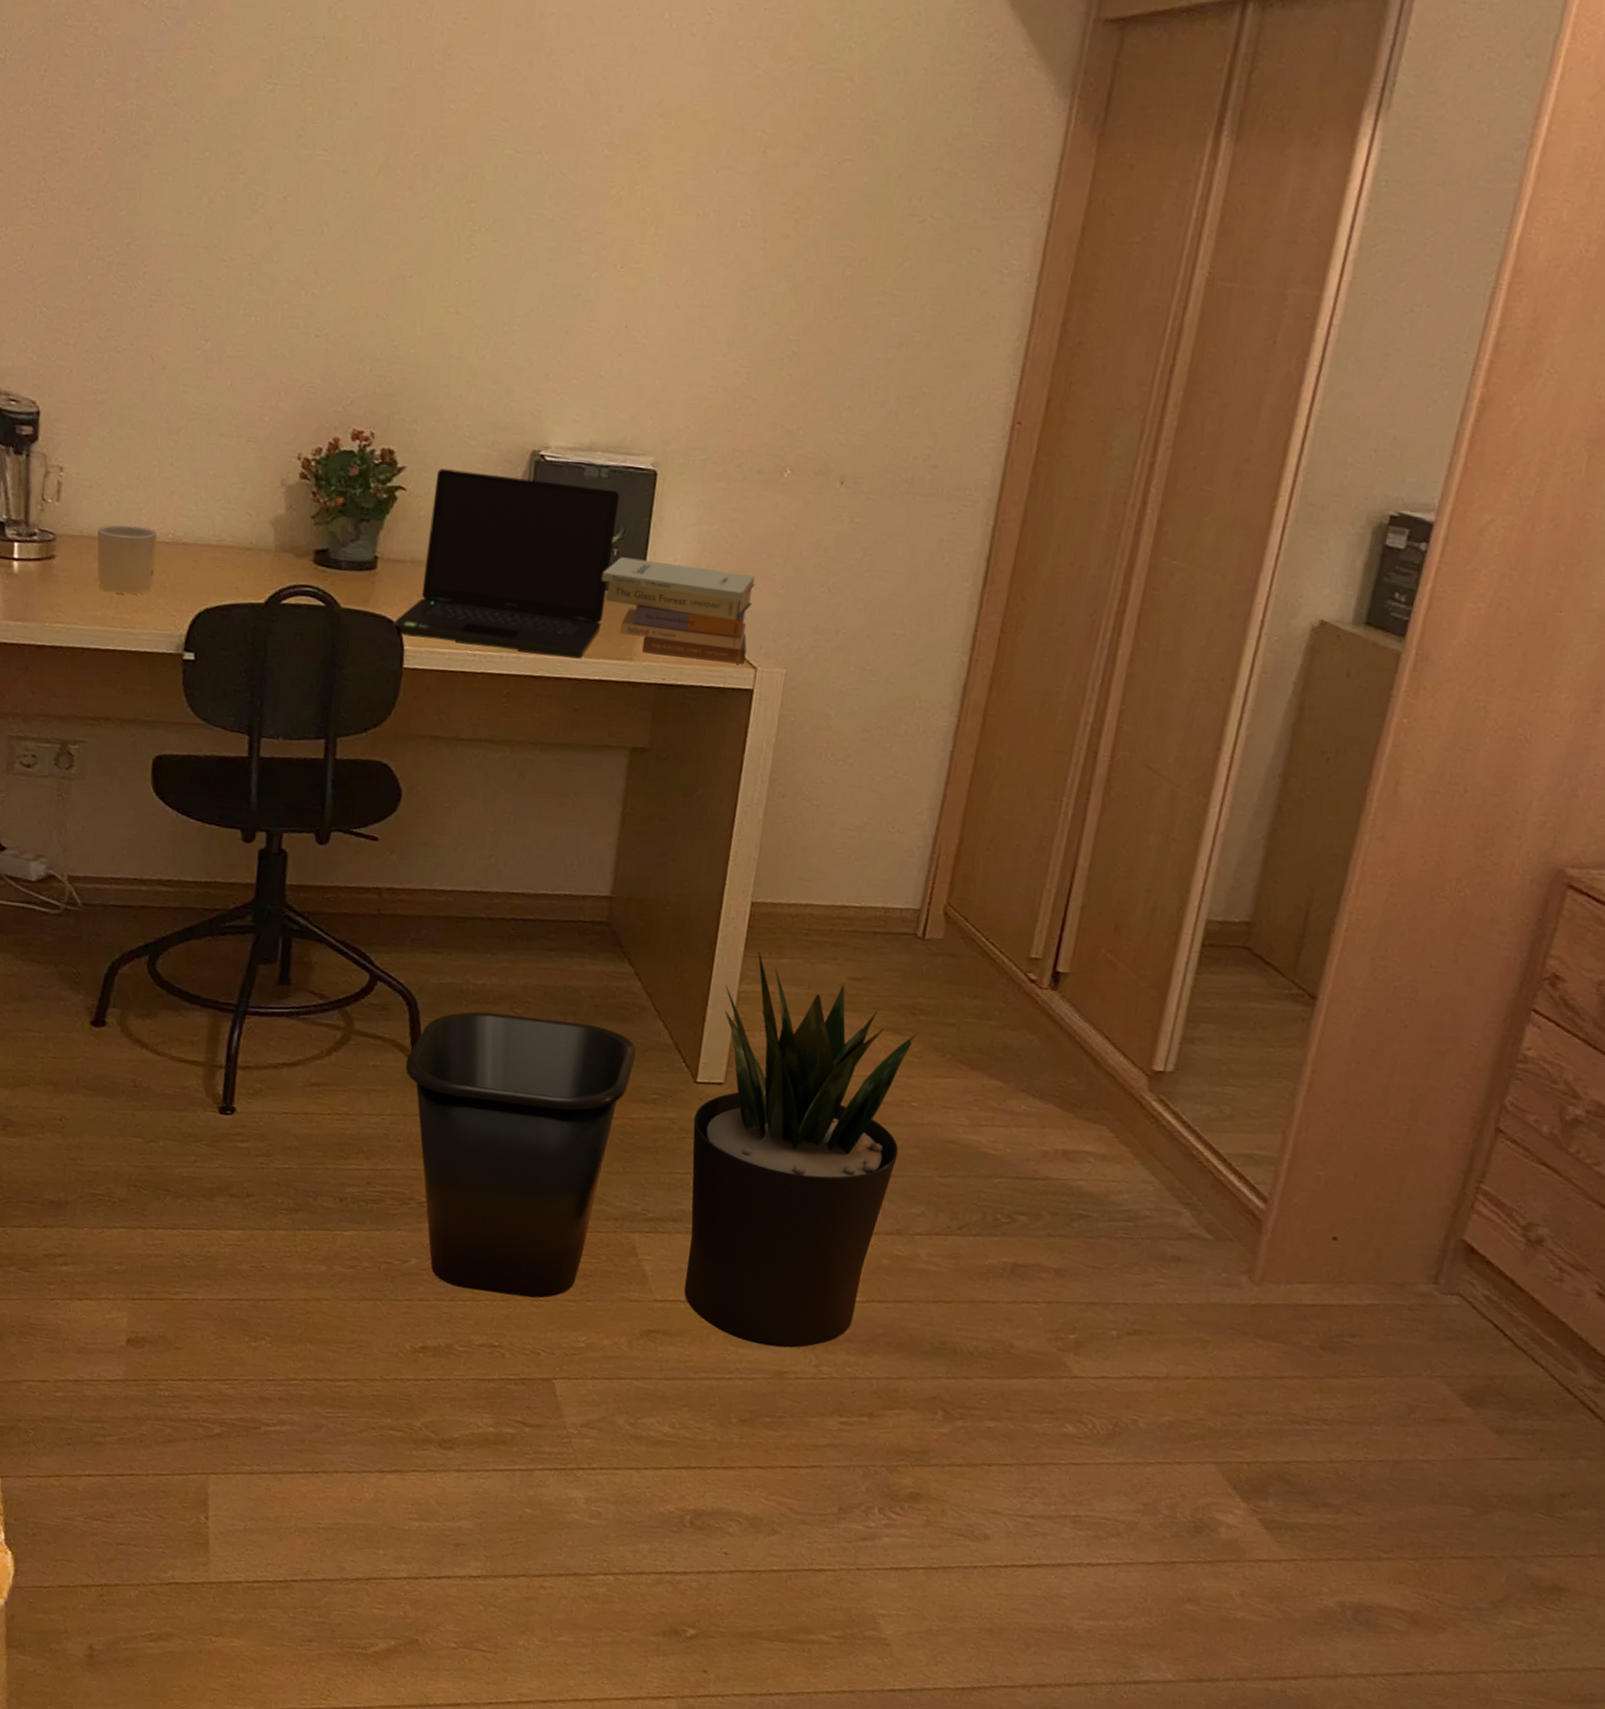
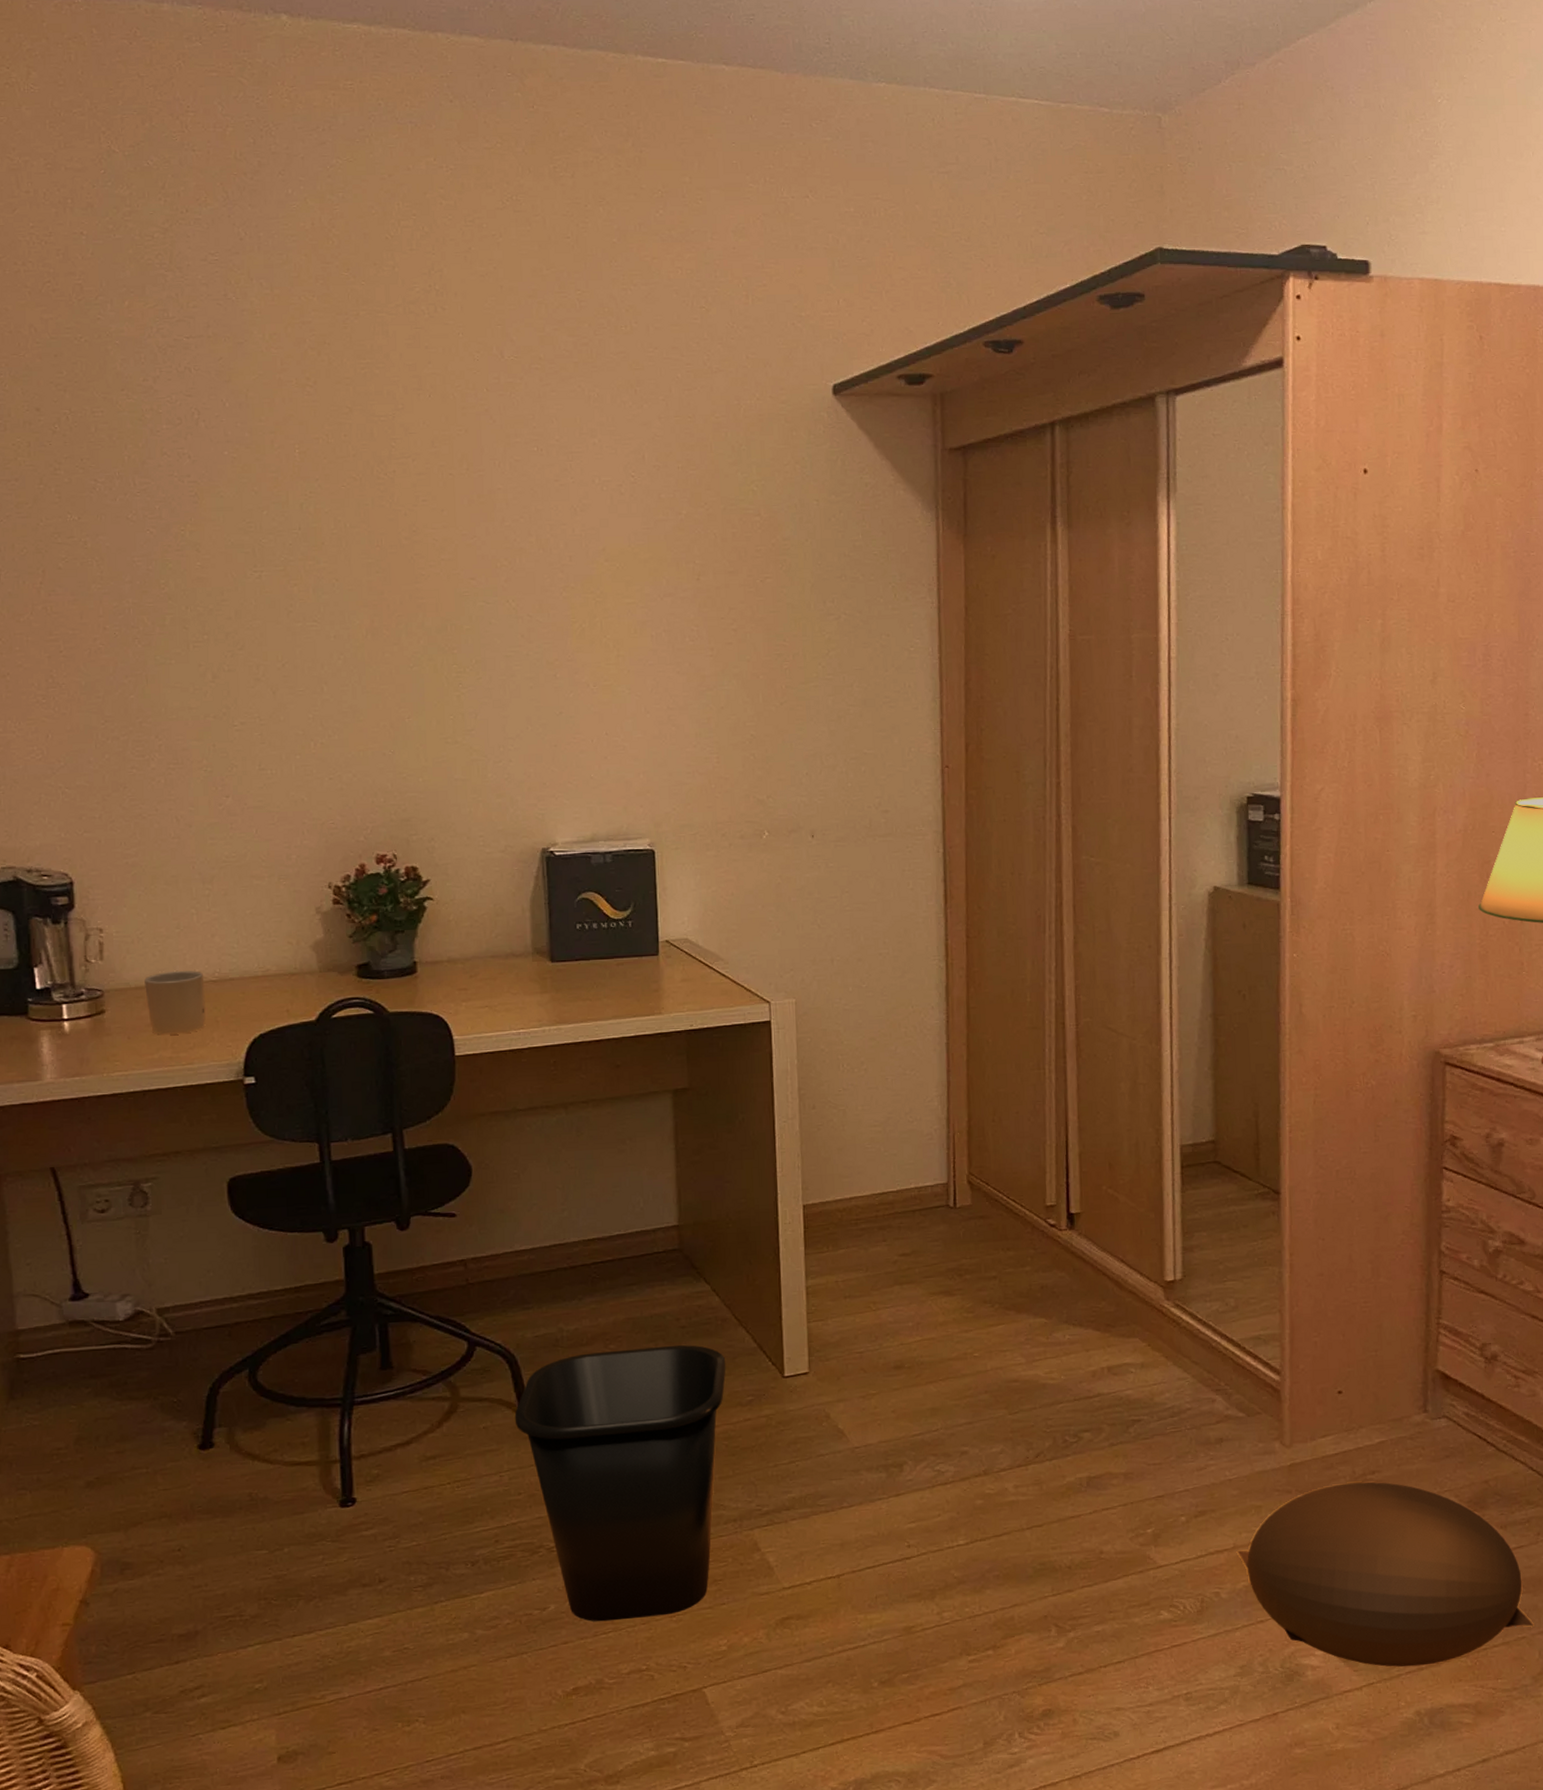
laptop: present [391,468,620,659] -> none [438,871,629,1026]
books: present [601,557,755,665] -> none [621,924,759,1006]
planter: present [684,951,919,1348] -> none [788,1247,972,1607]
pouf: none [1169,1338,1508,1559] -> present [1237,1482,1533,1667]

